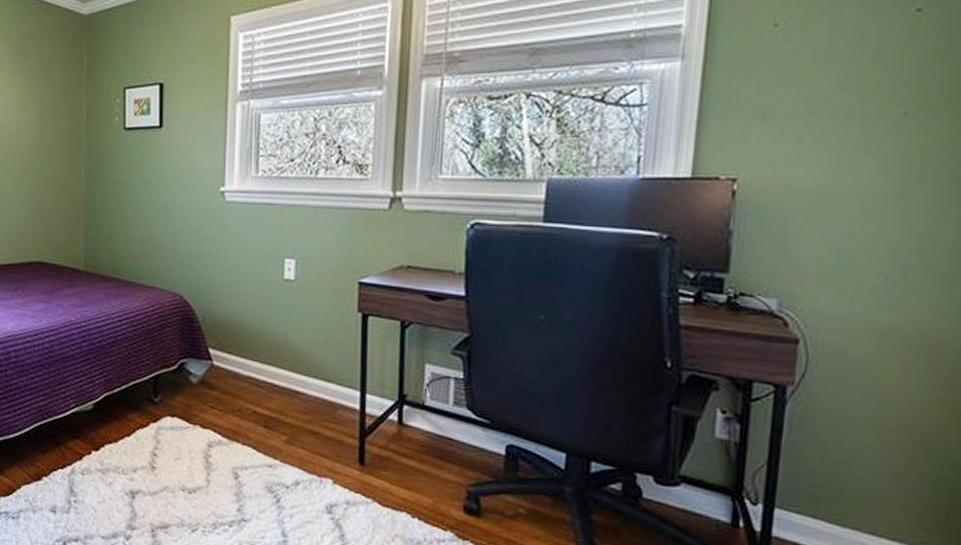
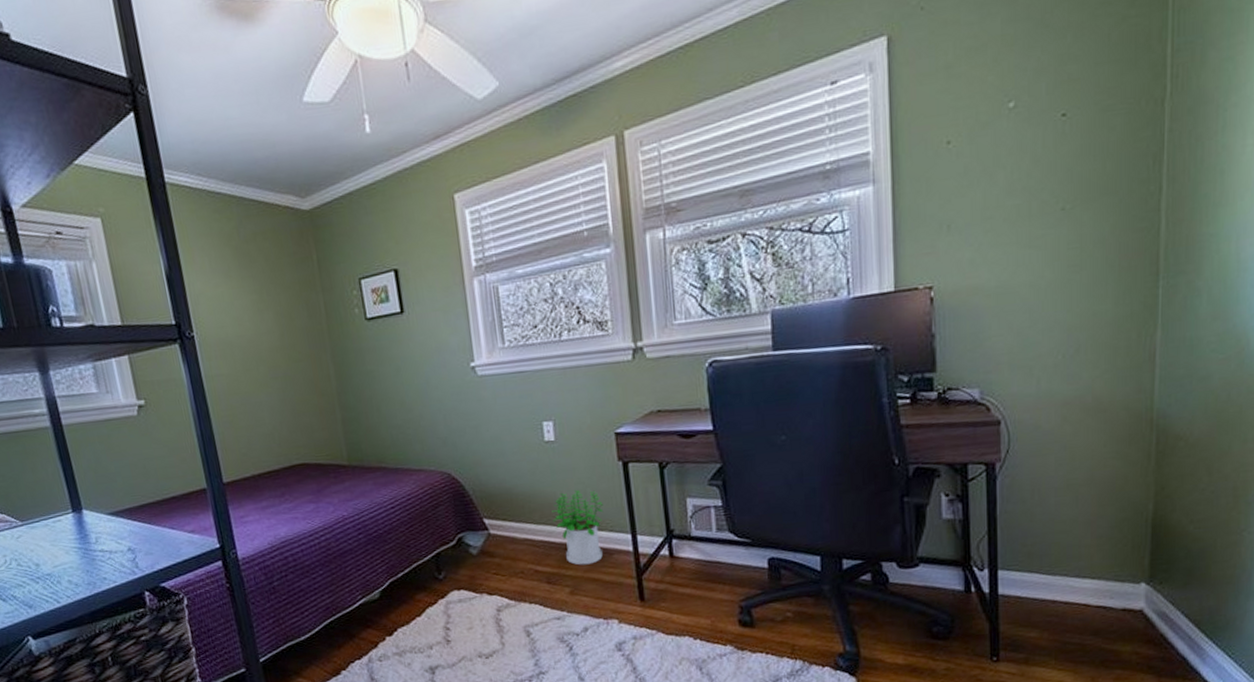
potted plant: none [280,334,335,416] -> present [552,490,604,565]

